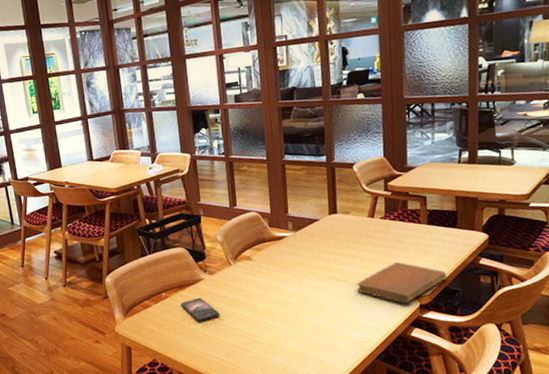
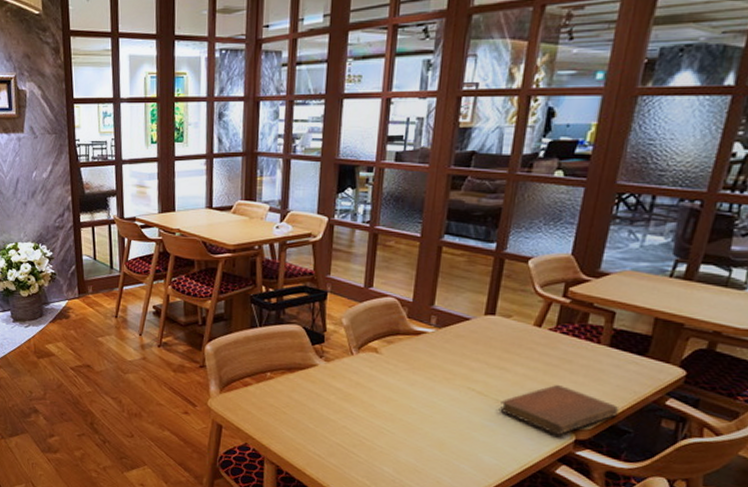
smartphone: present [181,297,220,322] -> none [286,384,330,412]

